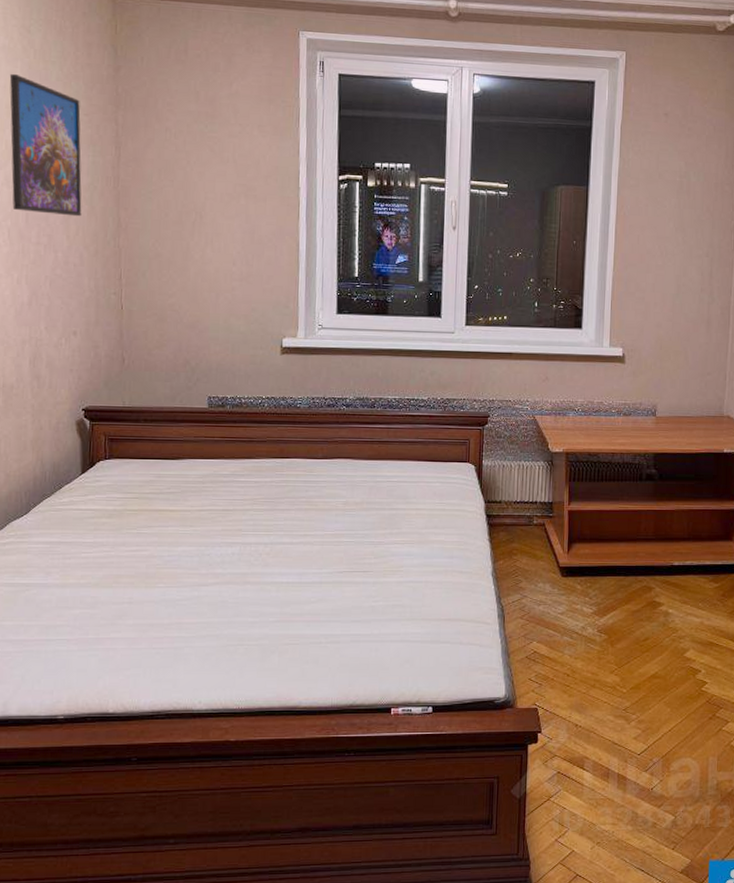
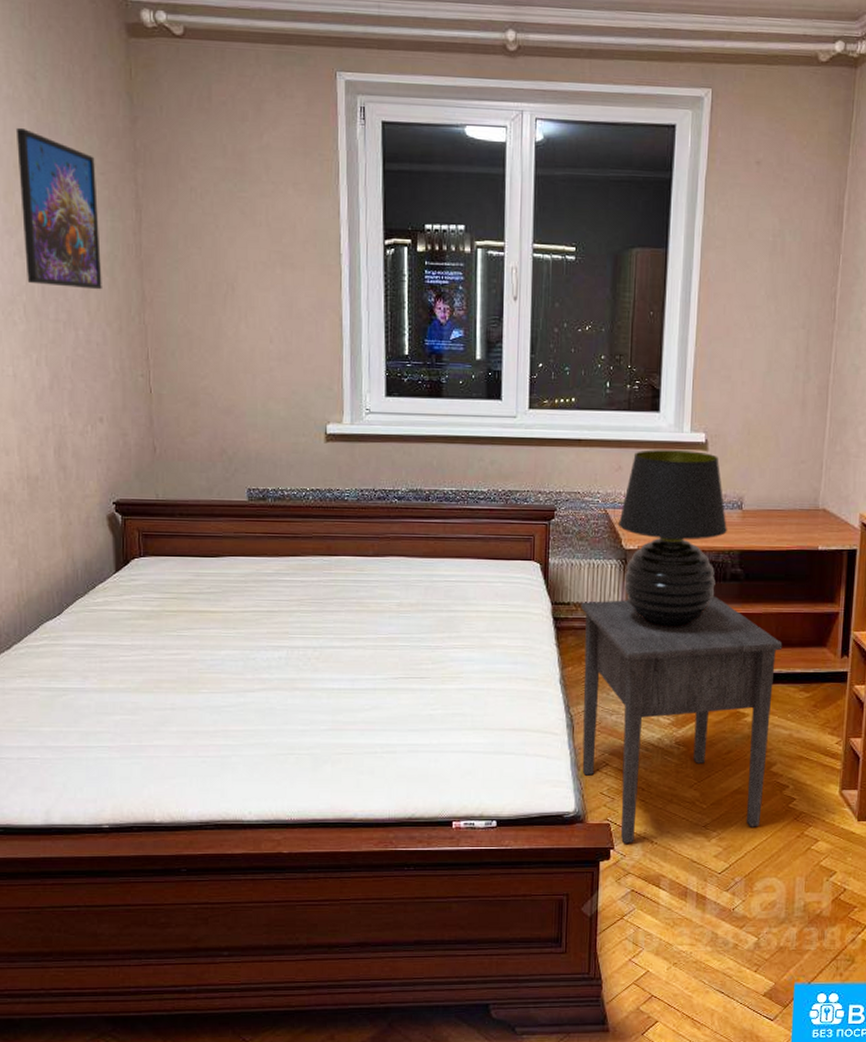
nightstand: none [511,494,694,727] -> present [581,595,783,844]
table lamp: none [546,362,644,524] -> present [619,450,728,628]

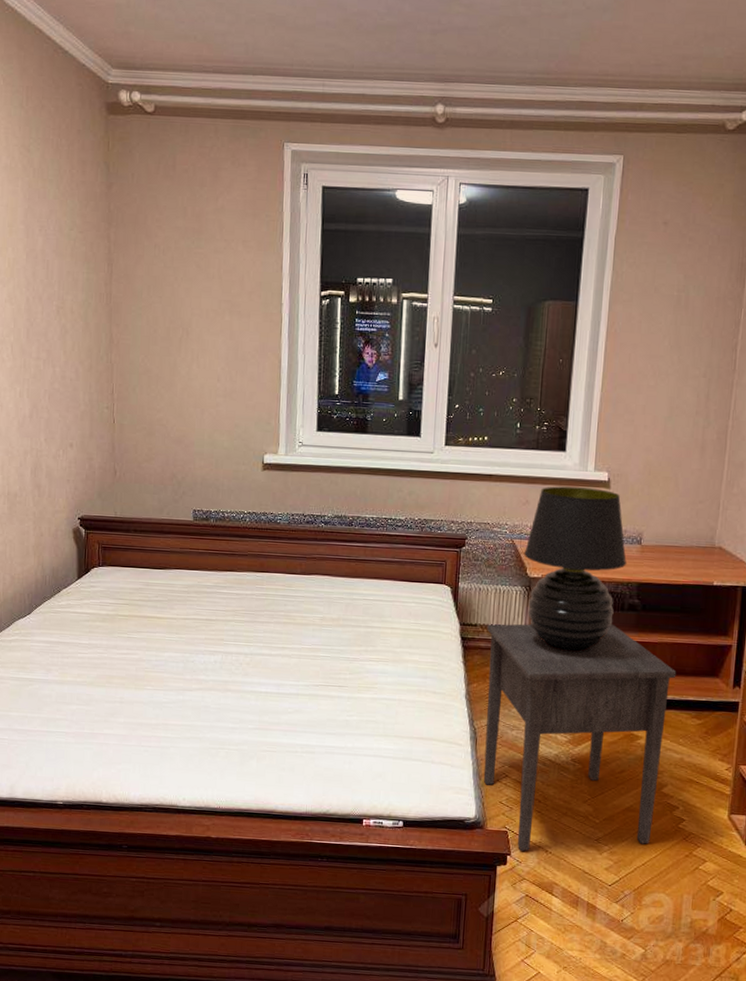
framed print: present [15,127,102,290] -> none [11,192,77,333]

